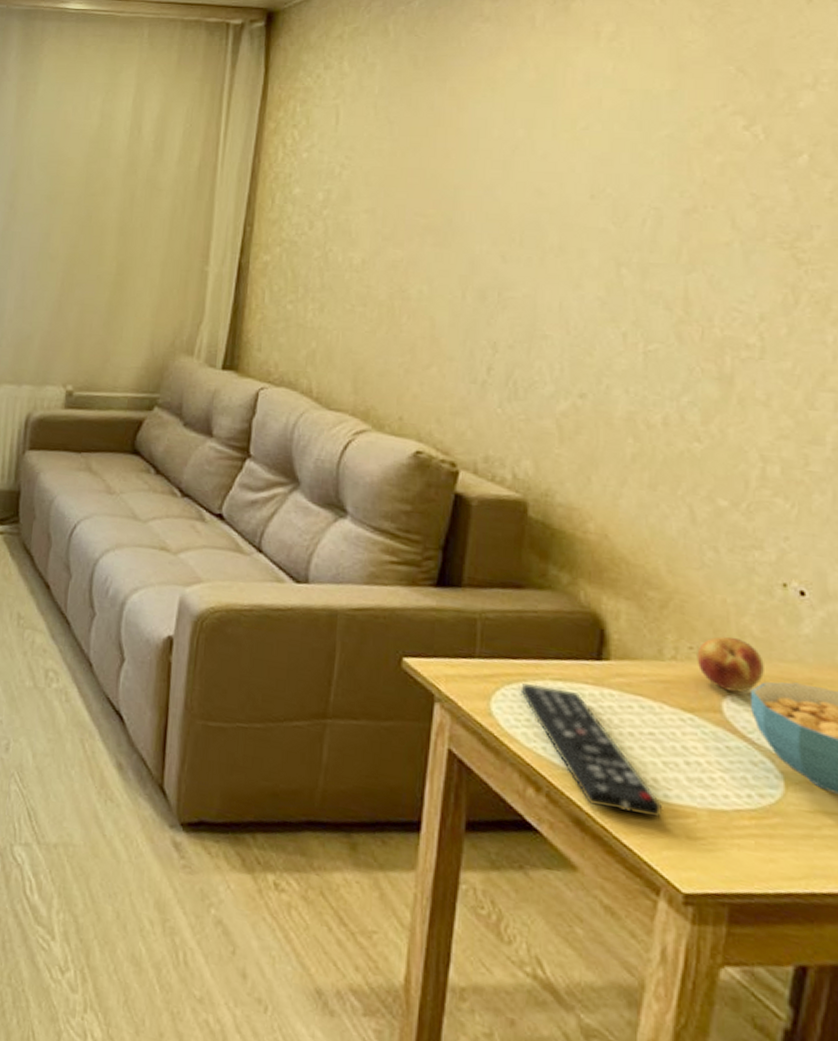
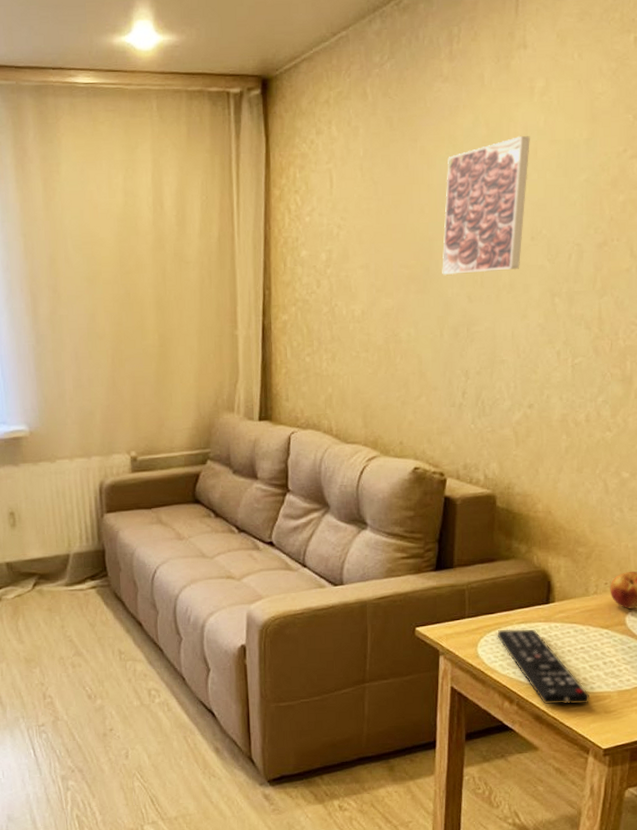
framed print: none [468,83,593,231] -> present [442,136,530,276]

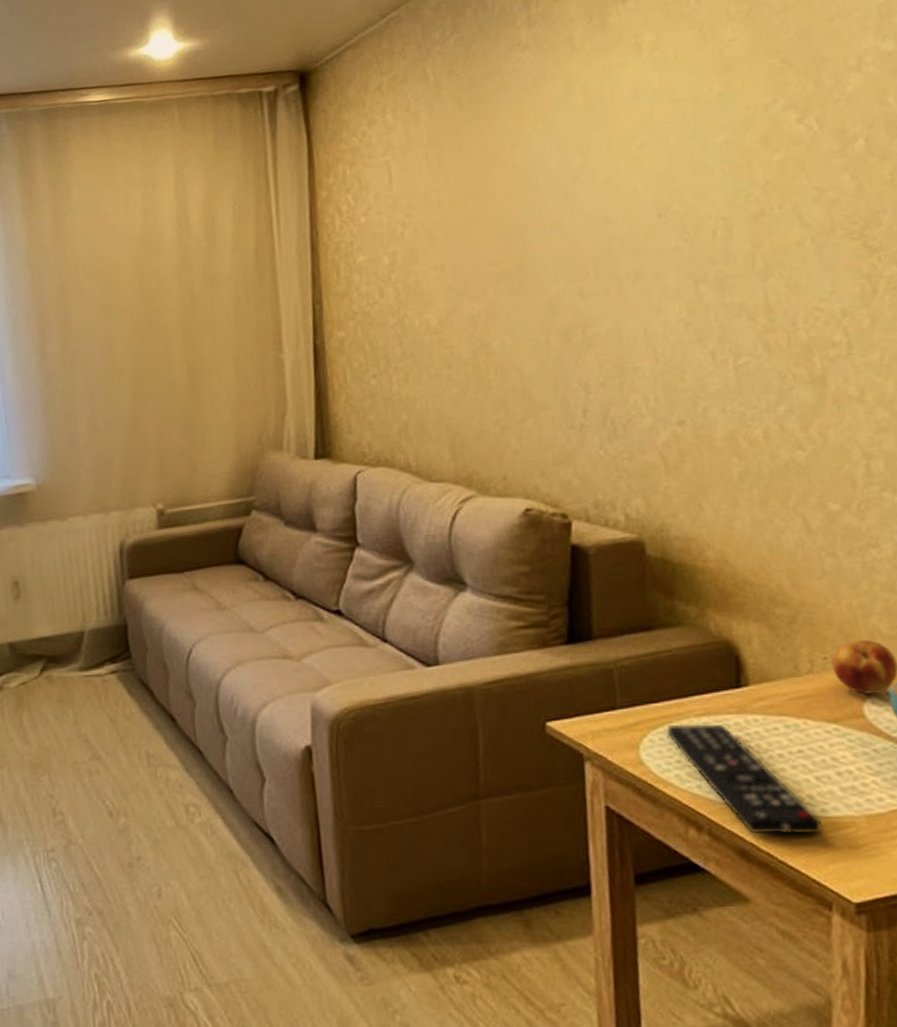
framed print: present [442,136,530,276] -> none [536,98,646,270]

